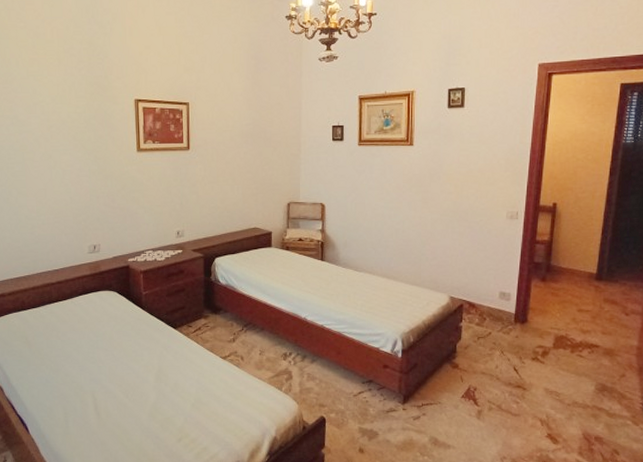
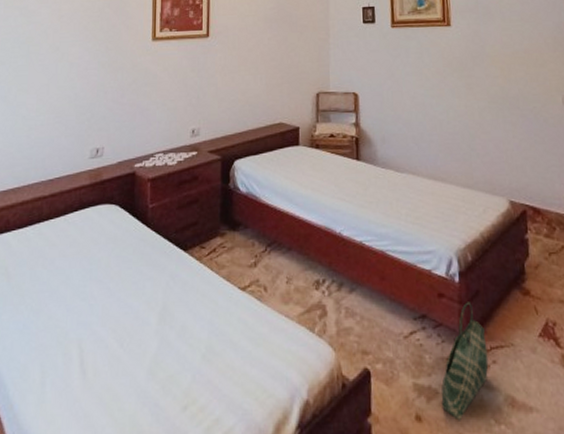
tote bag: none [380,372,419,453] -> present [441,302,489,421]

